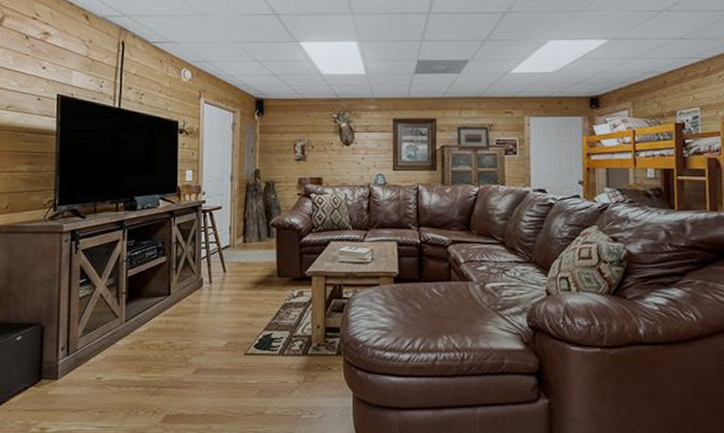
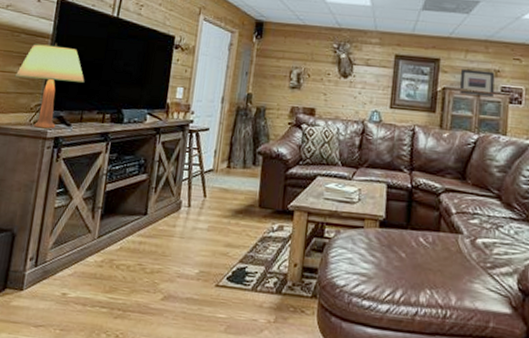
table lamp: none [23,139,94,223] -> present [14,43,85,129]

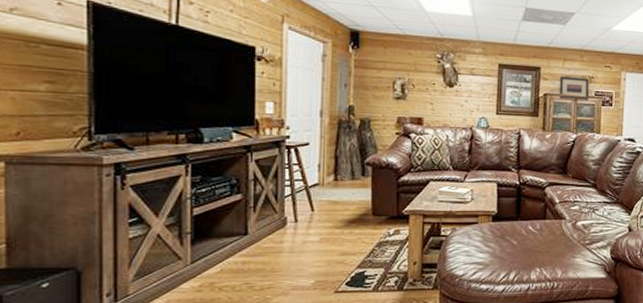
table lamp: present [14,43,85,129] -> none [41,55,145,155]

